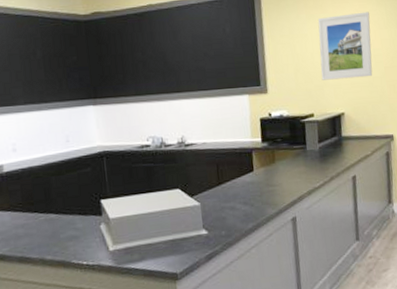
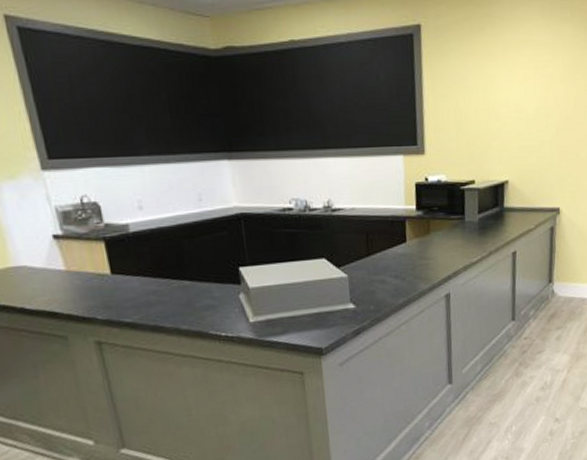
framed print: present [318,12,373,80] -> none [485,62,545,142]

